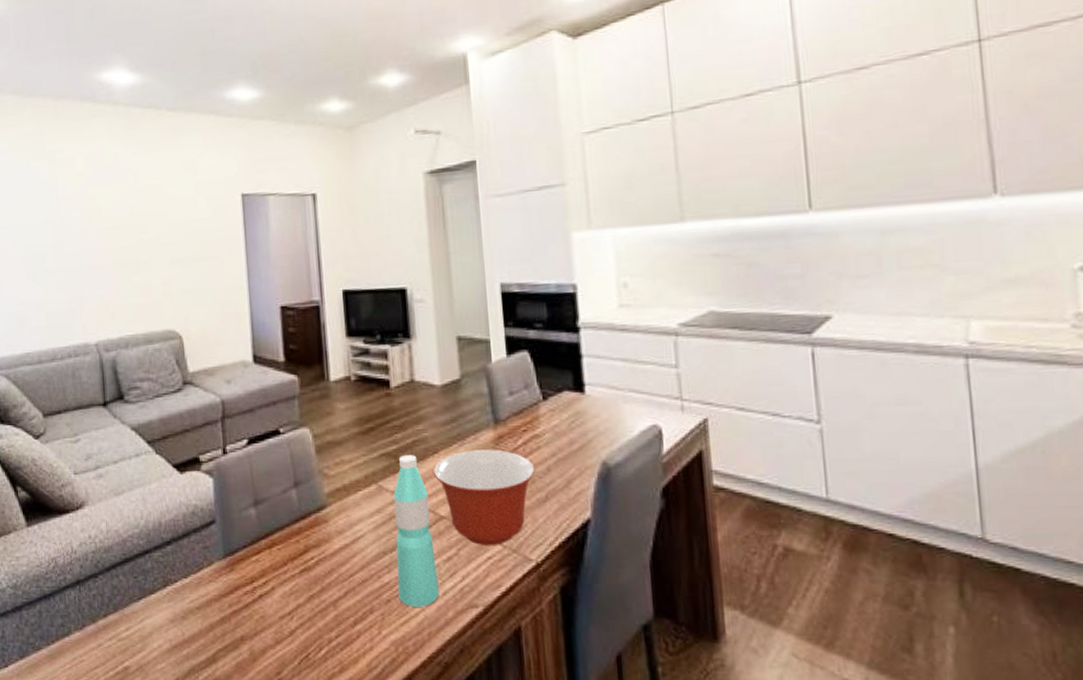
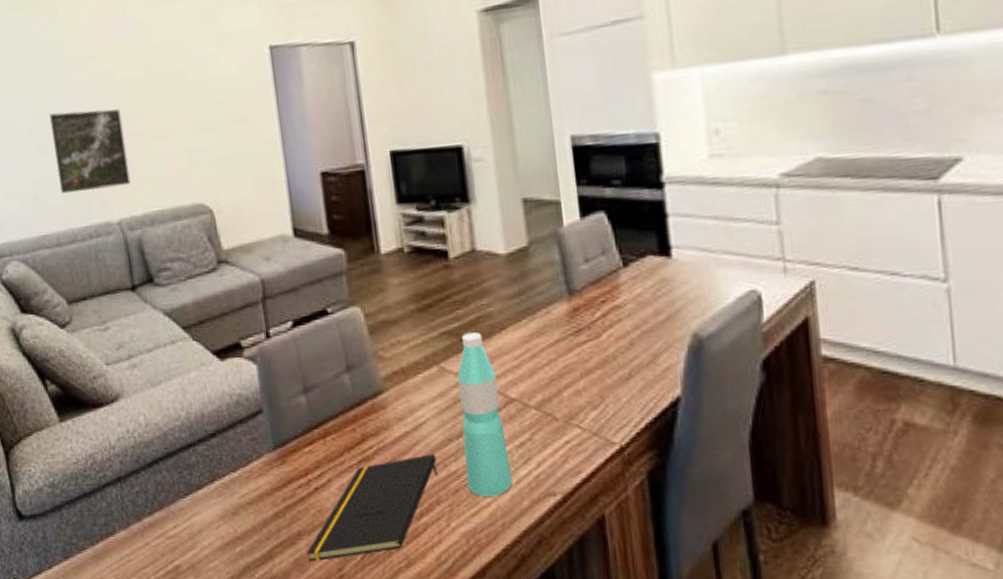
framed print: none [40,243,110,317] -> present [49,109,131,194]
notepad: none [248,566,373,666] -> present [306,454,439,562]
mixing bowl: present [432,449,536,545] -> none [500,323,618,429]

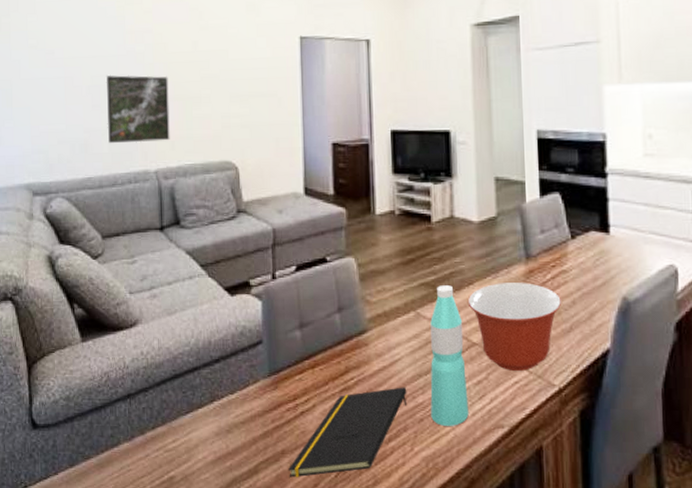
mixing bowl: none [500,323,618,429] -> present [467,283,562,371]

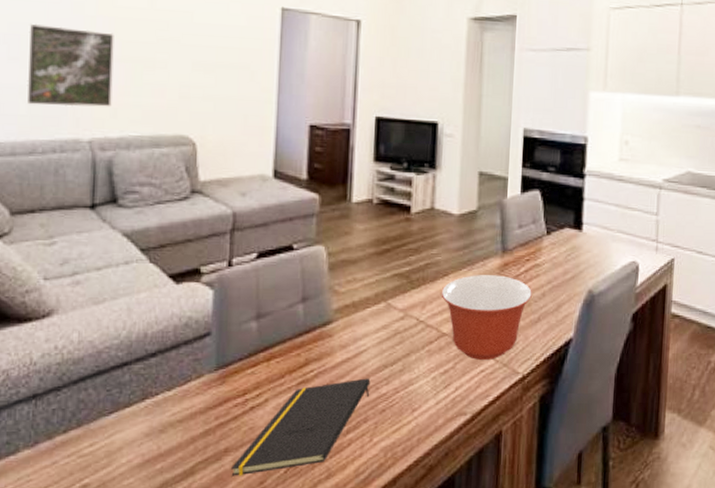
water bottle: present [430,285,469,426] -> none [394,276,435,415]

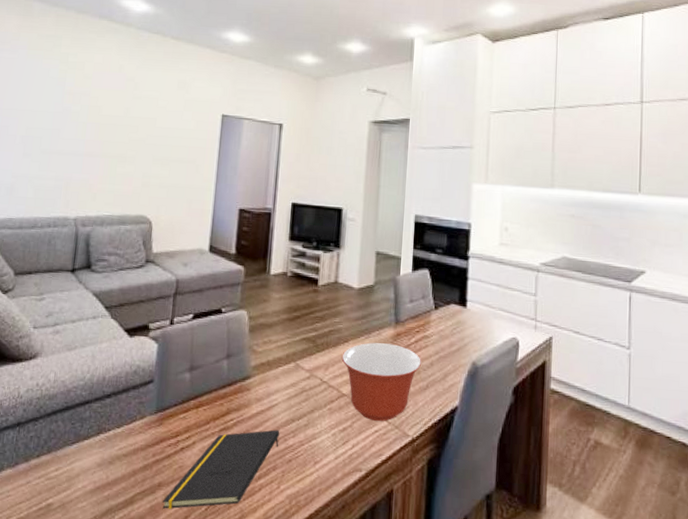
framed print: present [27,23,114,107] -> none [34,128,99,192]

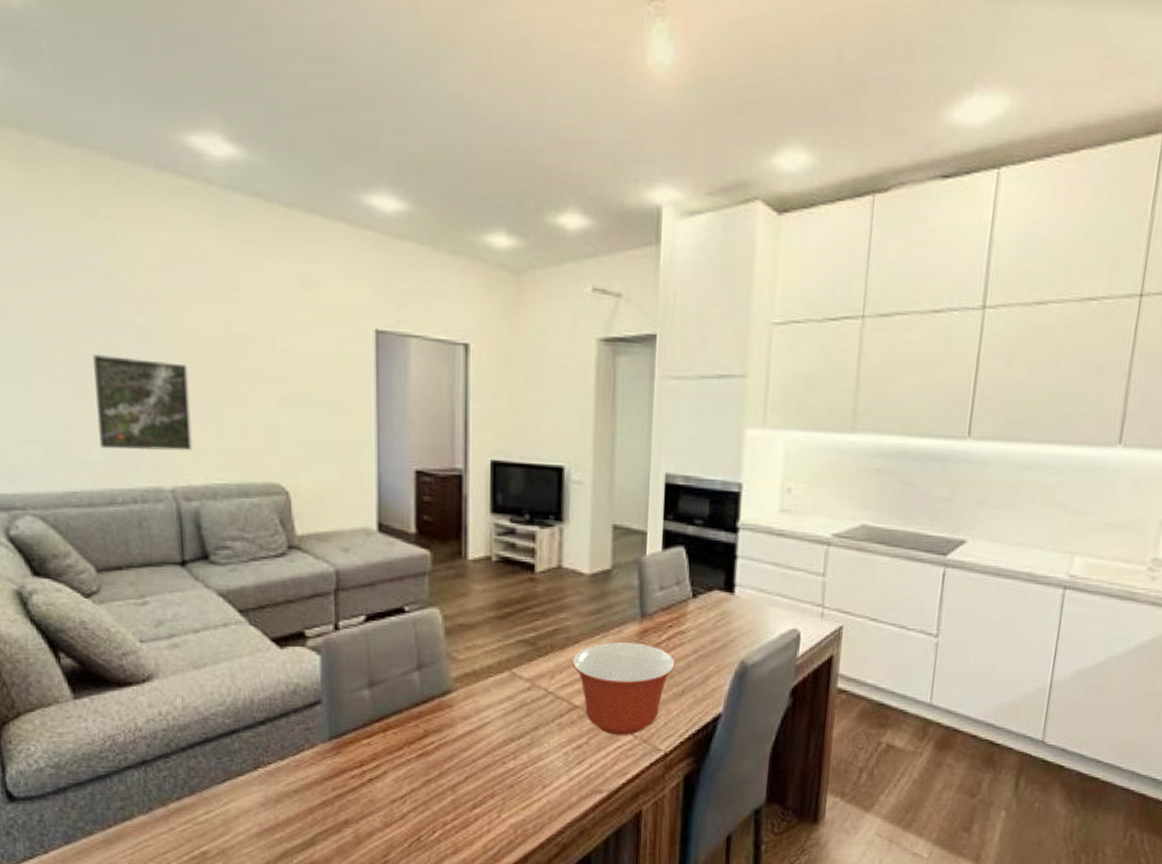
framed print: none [34,128,99,192] -> present [92,353,192,451]
notepad: present [162,429,280,509] -> none [351,752,496,848]

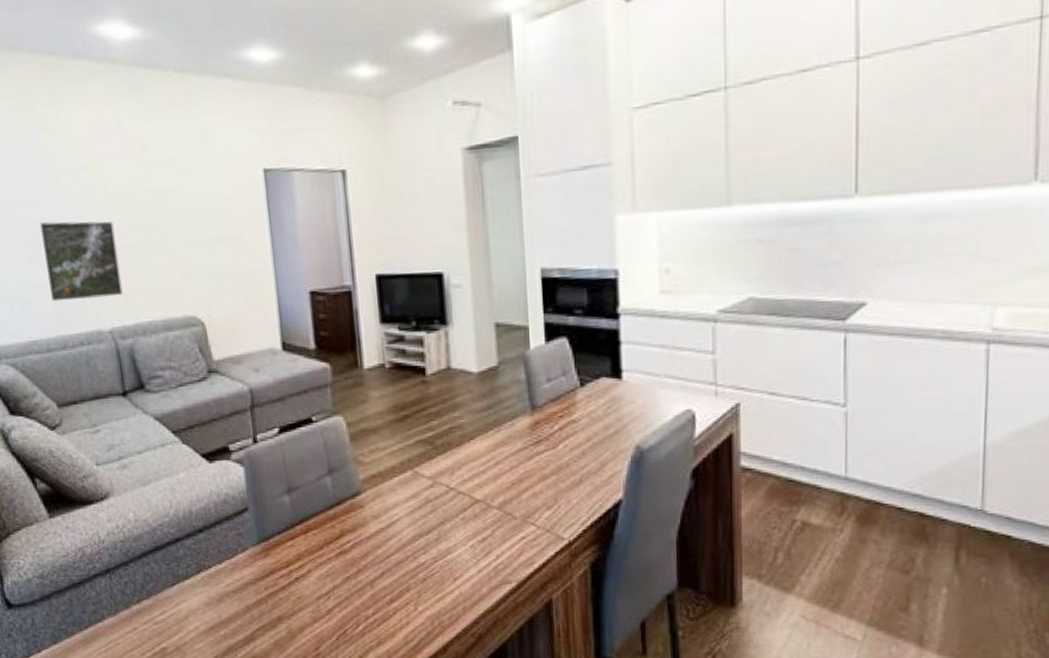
mixing bowl: present [571,642,676,735] -> none [469,435,571,526]

